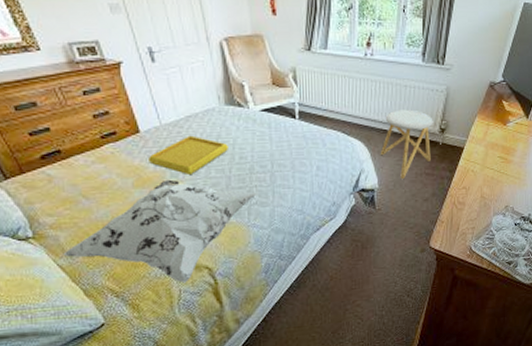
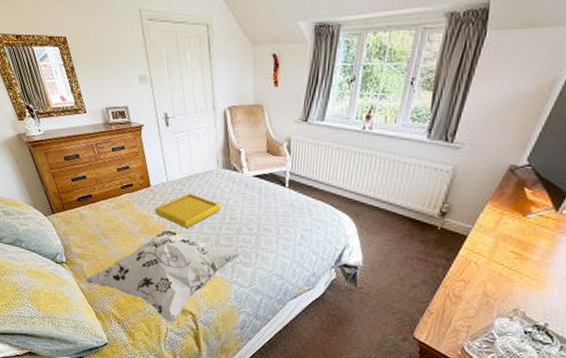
stool: present [380,109,433,179] -> none [368,187,433,260]

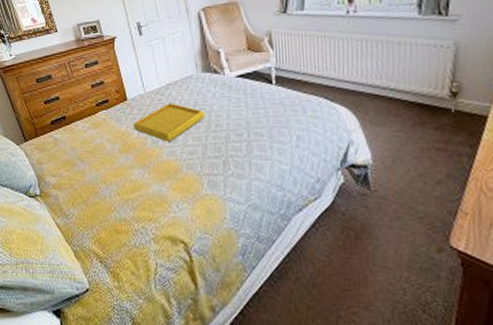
decorative pillow: present [84,229,242,324] -> none [60,146,233,257]

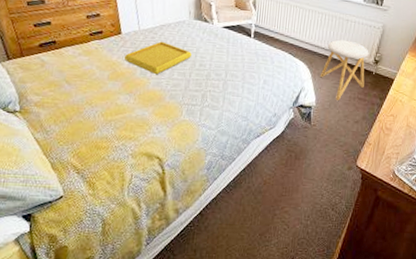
stool: none [372,70,441,154] -> present [320,39,369,100]

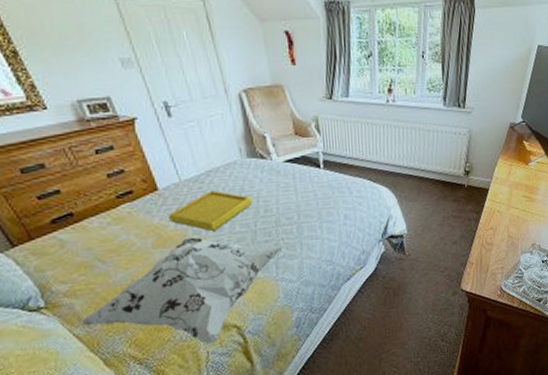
decorative pillow: none [40,76,210,169] -> present [79,237,284,345]
stool: present [320,39,369,100] -> none [407,153,458,223]

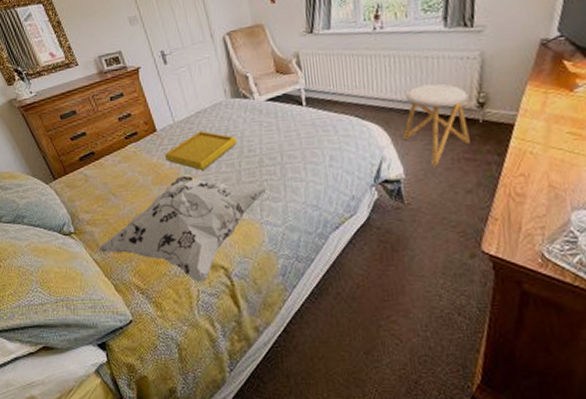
stool: none [407,153,458,223] -> present [403,83,470,166]

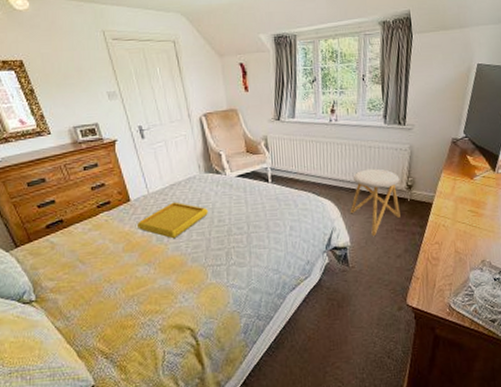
decorative pillow: present [97,175,268,283] -> none [60,243,235,345]

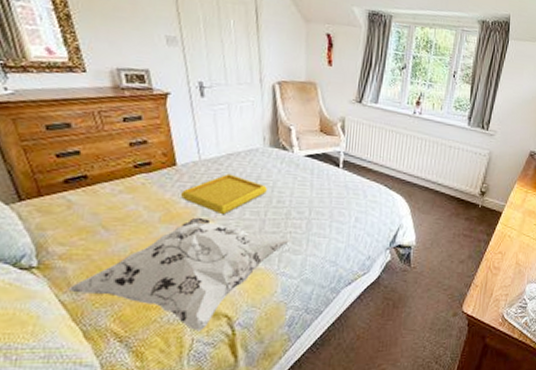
decorative pillow: none [60,243,235,345] -> present [67,217,291,332]
stool: present [350,168,400,236] -> none [420,169,475,238]

